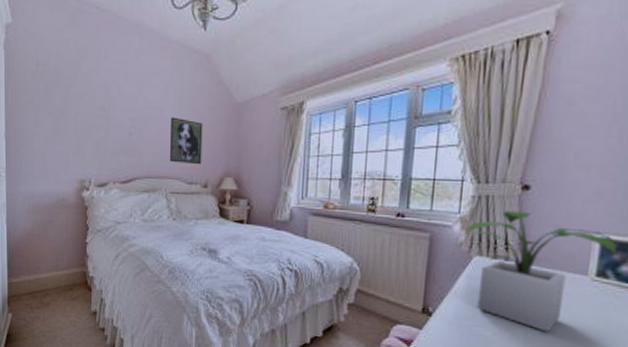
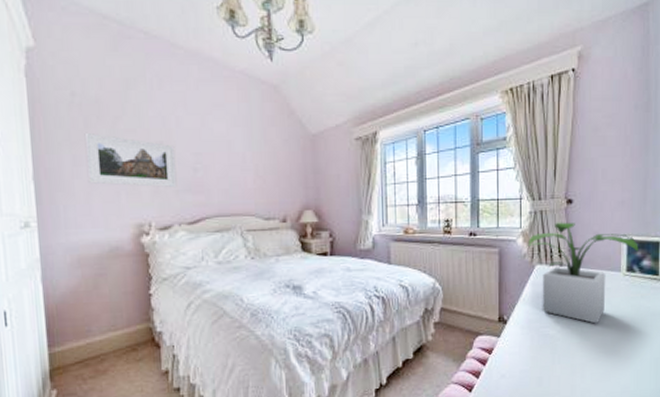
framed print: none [44,98,115,150] -> present [84,133,177,188]
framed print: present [170,117,203,165] -> none [241,150,279,199]

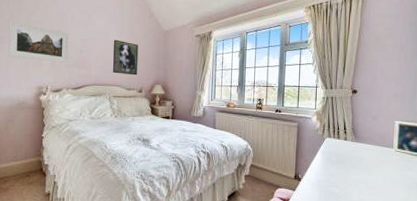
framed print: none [241,150,279,199] -> present [113,39,139,76]
potted plant: present [524,222,639,324] -> none [318,106,408,187]

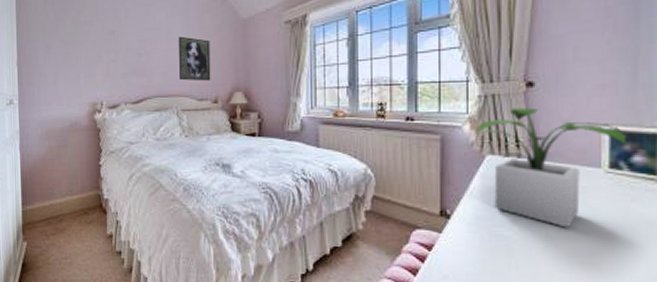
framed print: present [8,22,69,63] -> none [55,25,125,71]
potted plant: none [318,106,408,187] -> present [472,107,627,228]

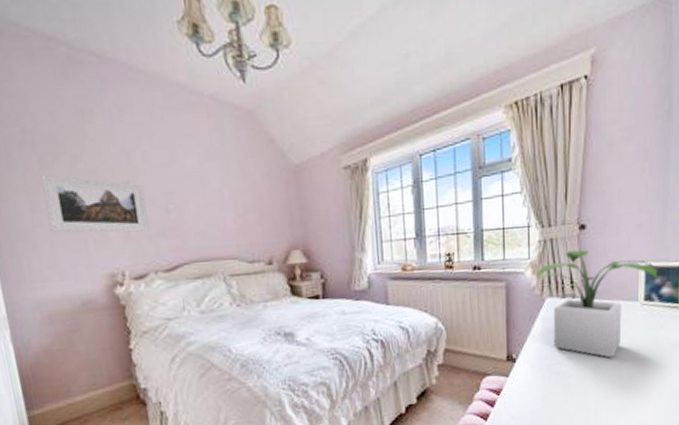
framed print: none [55,25,125,71] -> present [41,175,150,233]
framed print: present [179,36,211,81] -> none [217,186,262,240]

